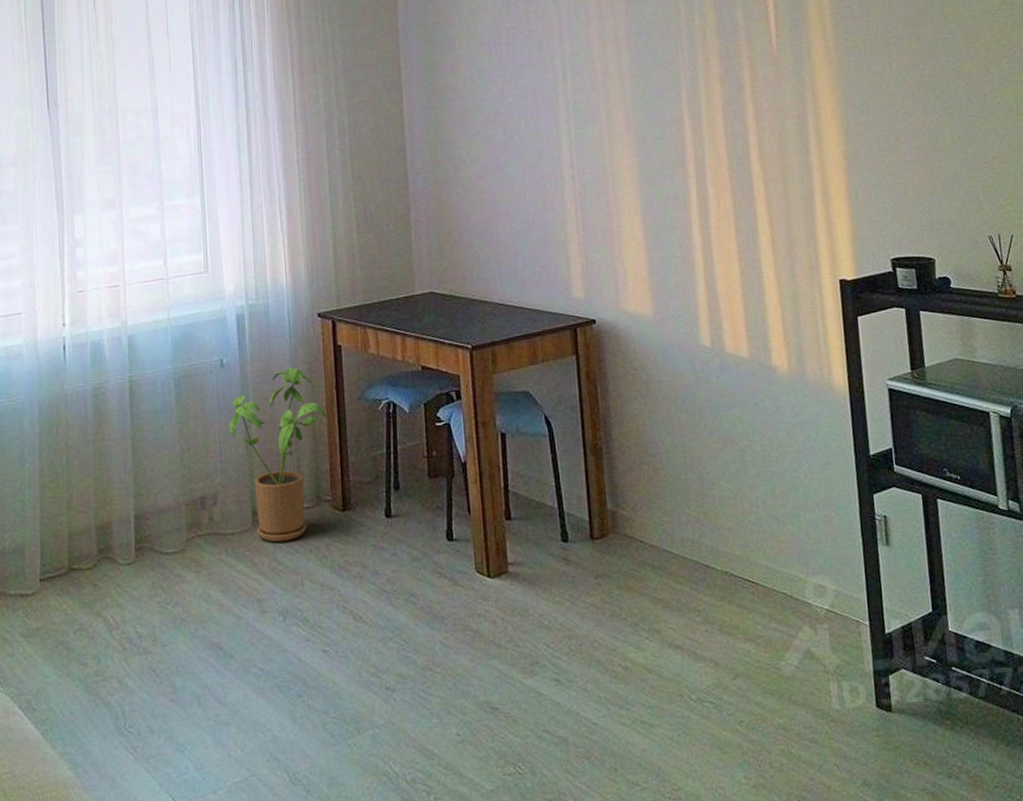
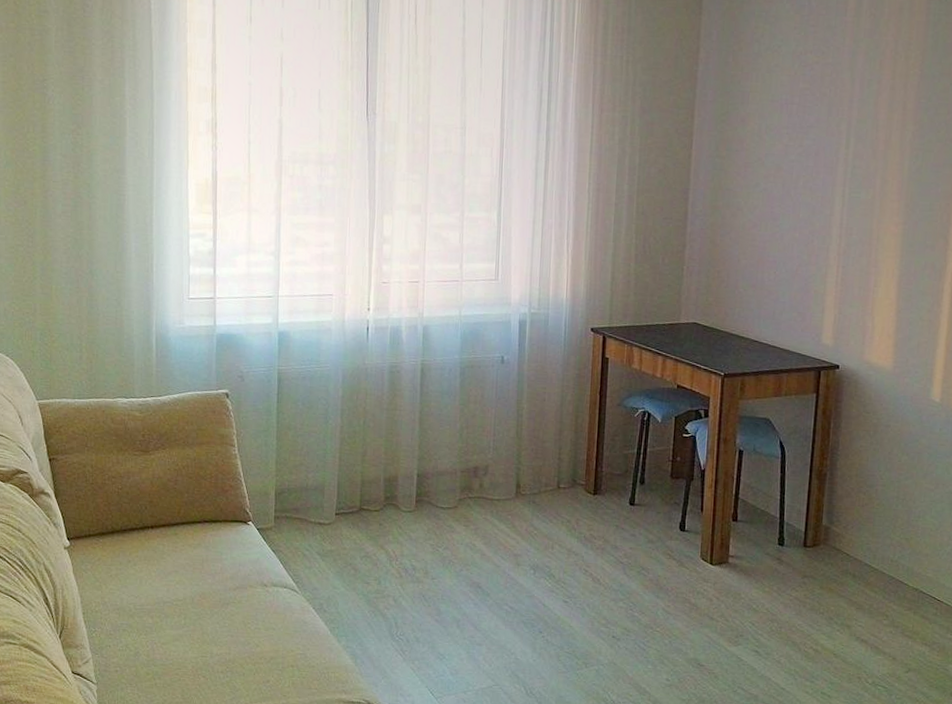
house plant: present [228,367,328,542] -> none [503,370,590,512]

